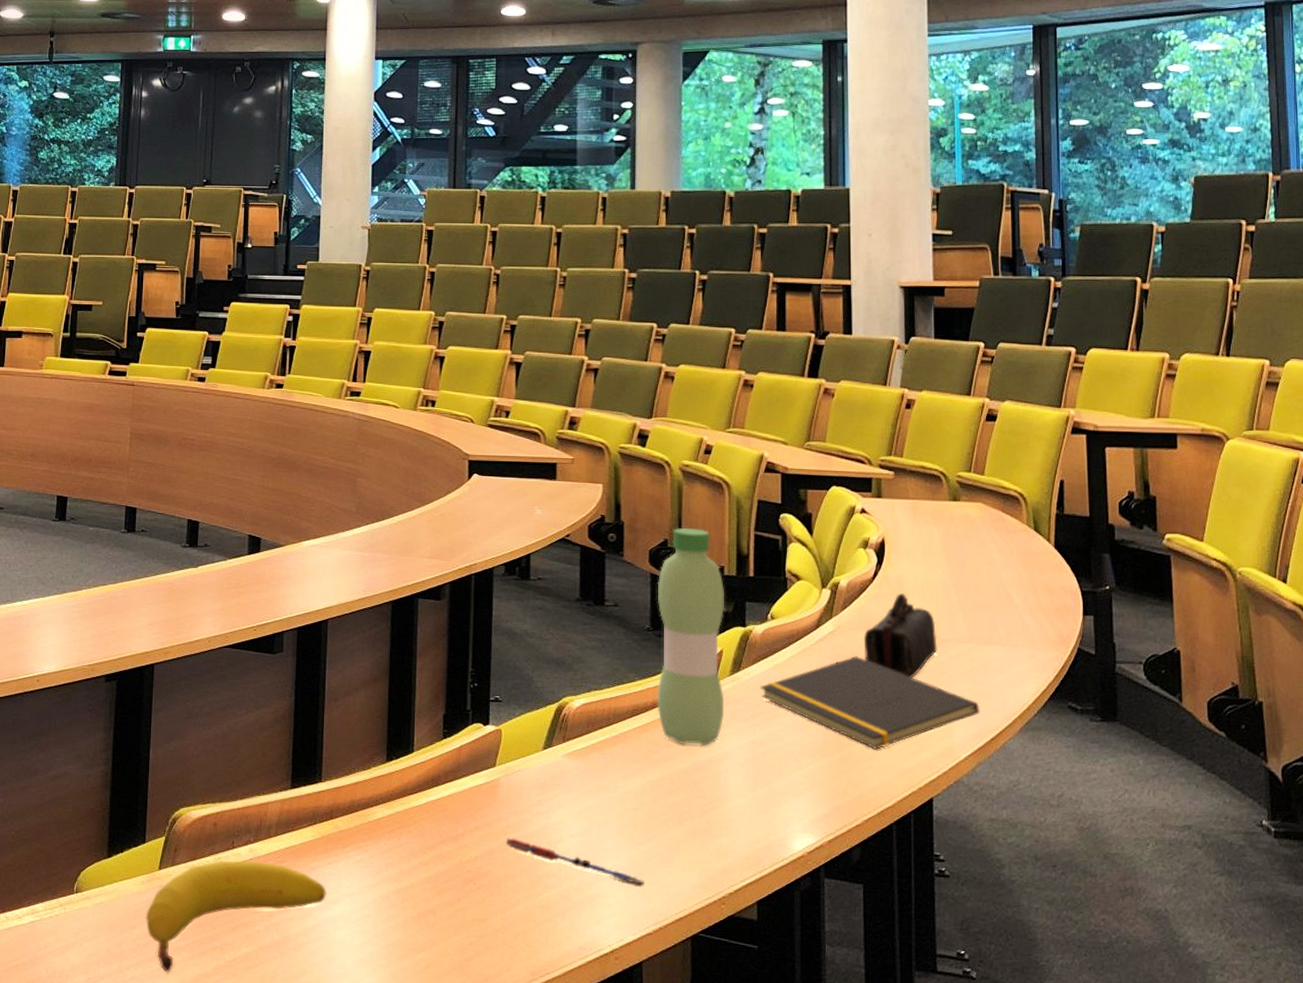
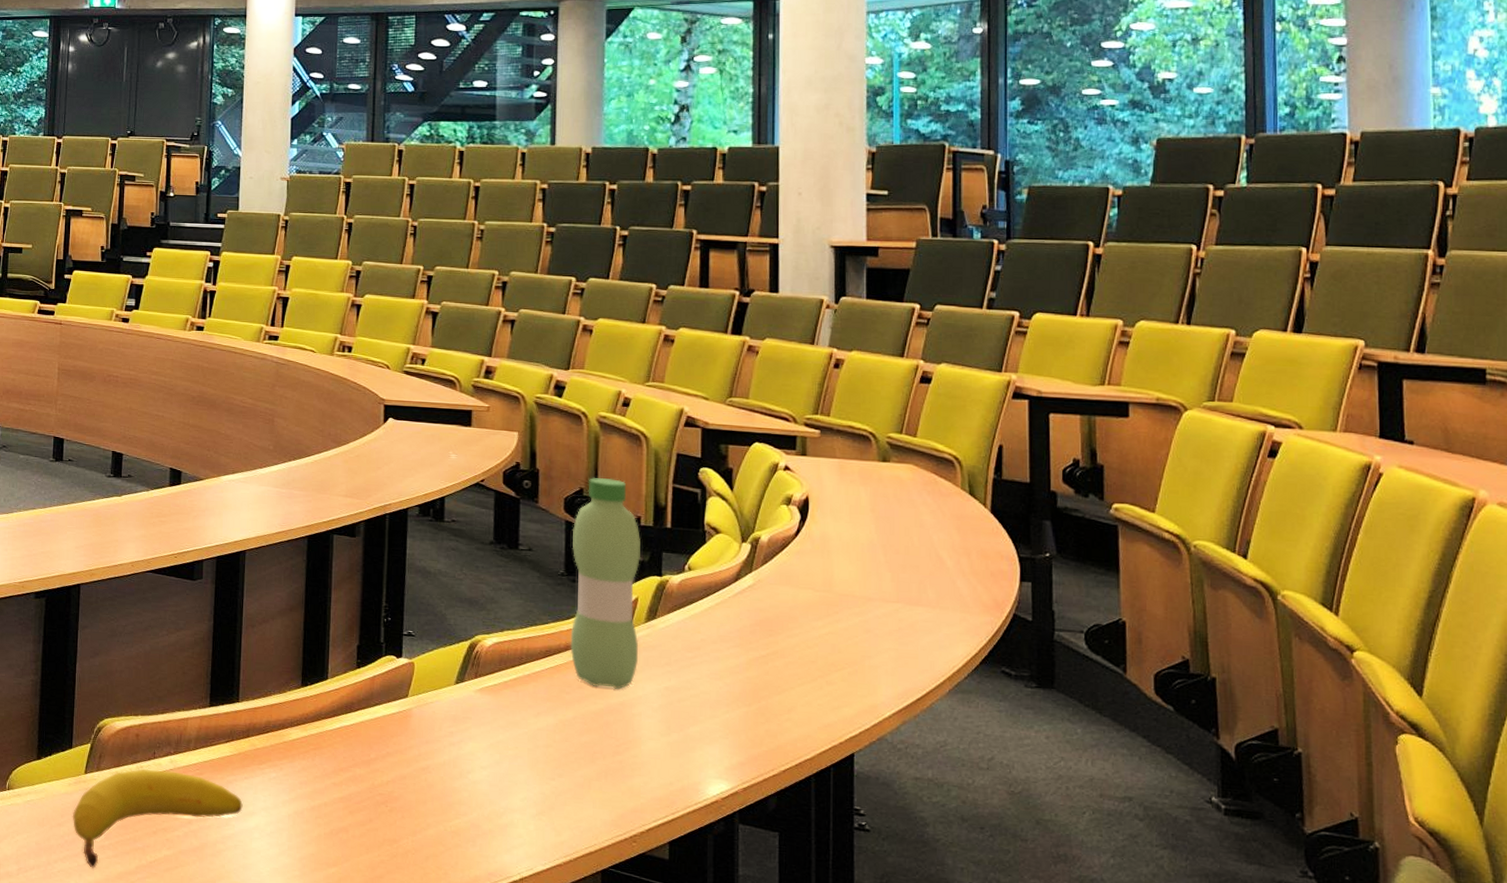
pen: present [505,837,644,886] -> none [417,764,555,819]
notepad: present [759,656,981,750] -> none [675,610,907,703]
pencil case: present [863,593,937,678] -> none [784,551,862,635]

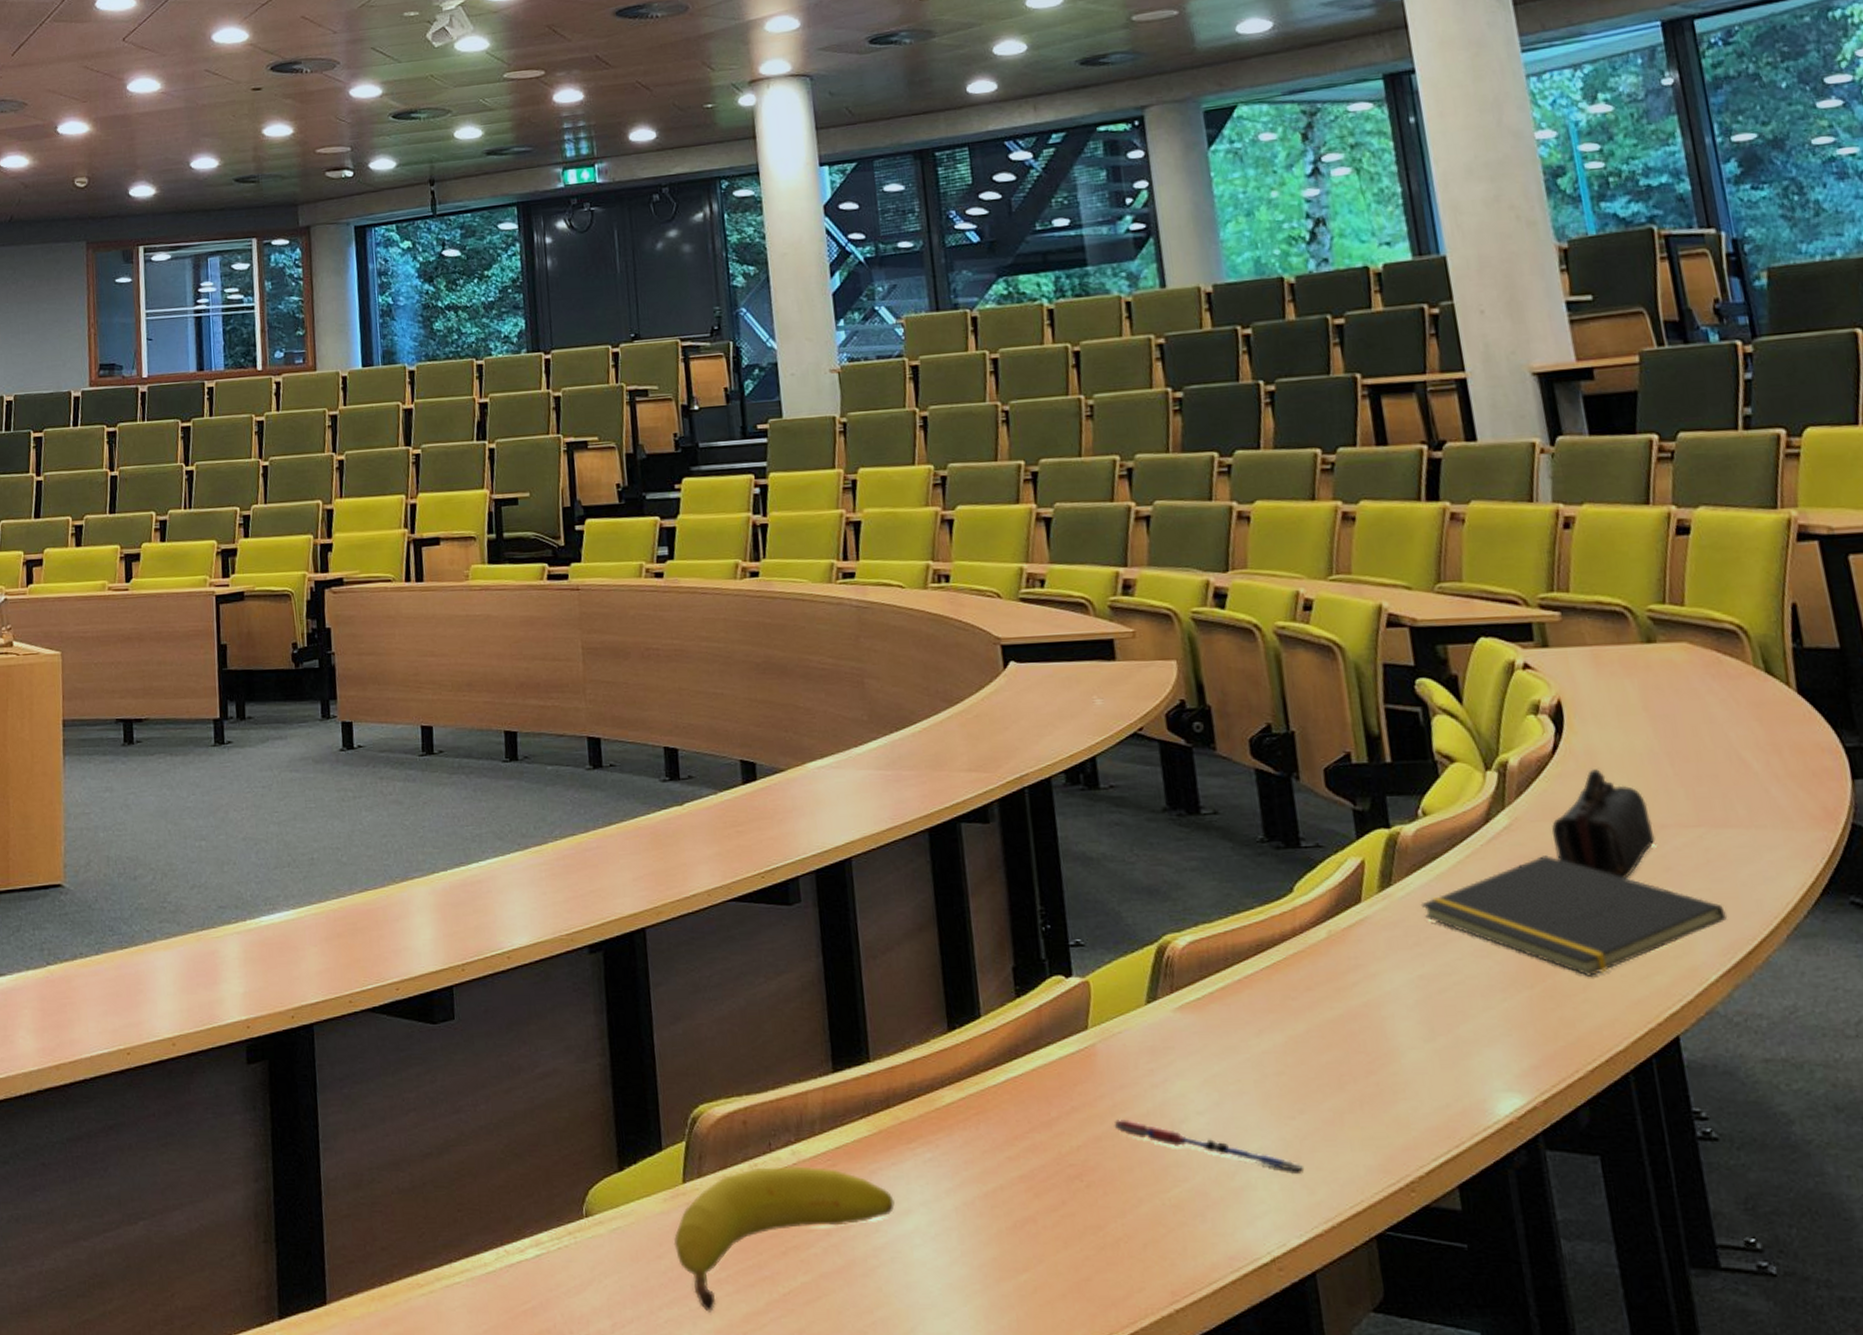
pen: none [417,764,555,819] -> present [1114,1118,1303,1173]
water bottle: present [570,478,641,689] -> none [1266,706,1378,986]
notepad: none [675,610,907,703] -> present [1420,855,1728,976]
pencil case: none [784,551,862,635] -> present [1551,769,1656,879]

